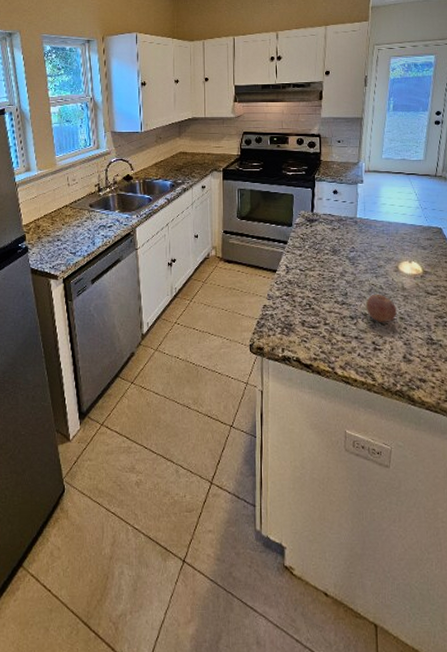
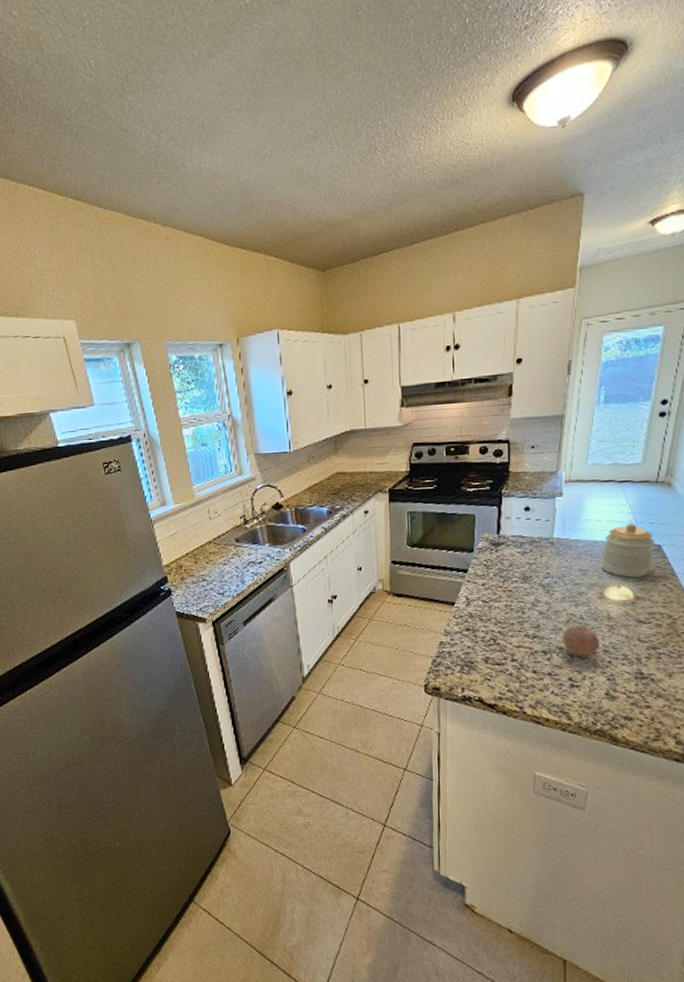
jar: none [396,209,437,254] -> present [602,523,655,578]

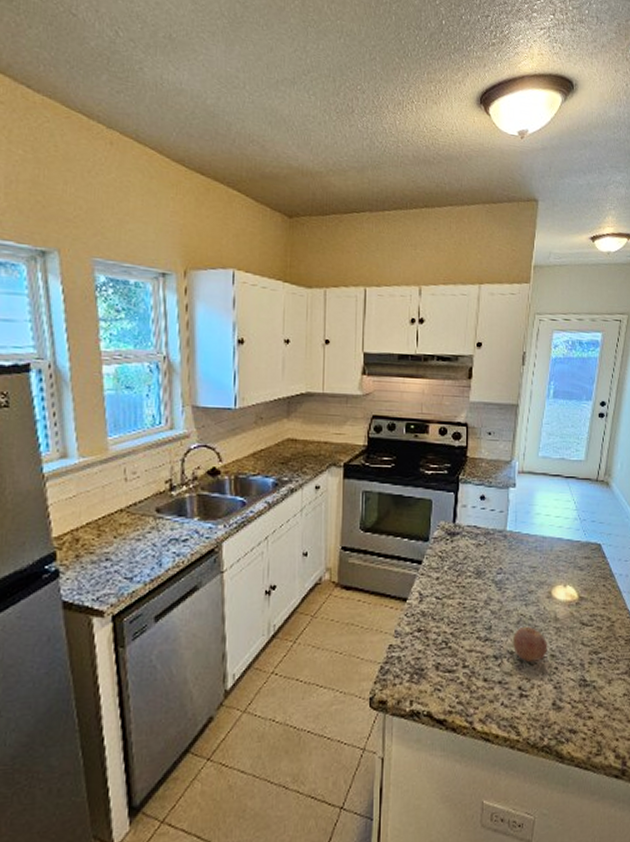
jar: present [602,523,655,578] -> none [550,521,596,577]

